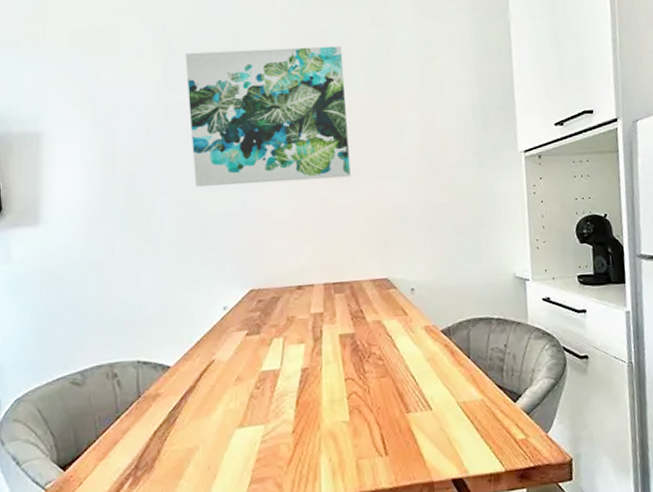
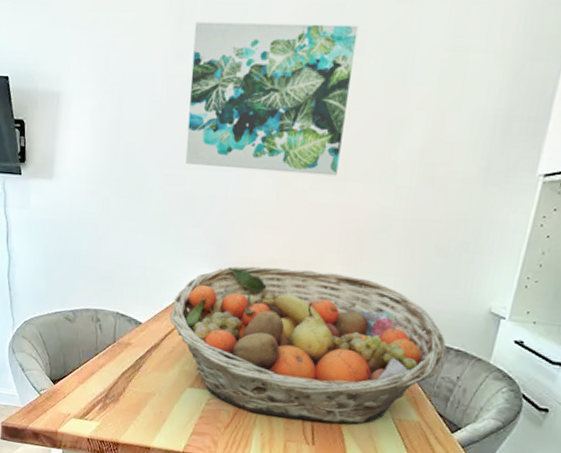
fruit basket: none [203,268,489,438] -> present [170,266,447,424]

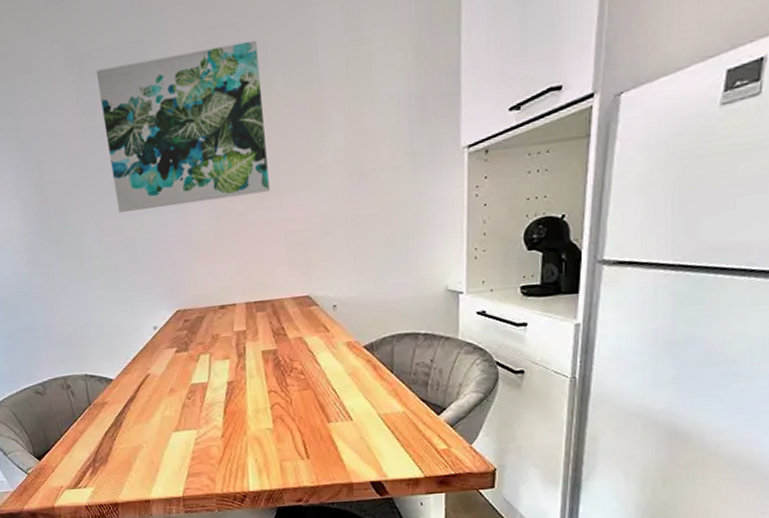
fruit basket: present [170,266,447,424] -> none [138,285,415,442]

